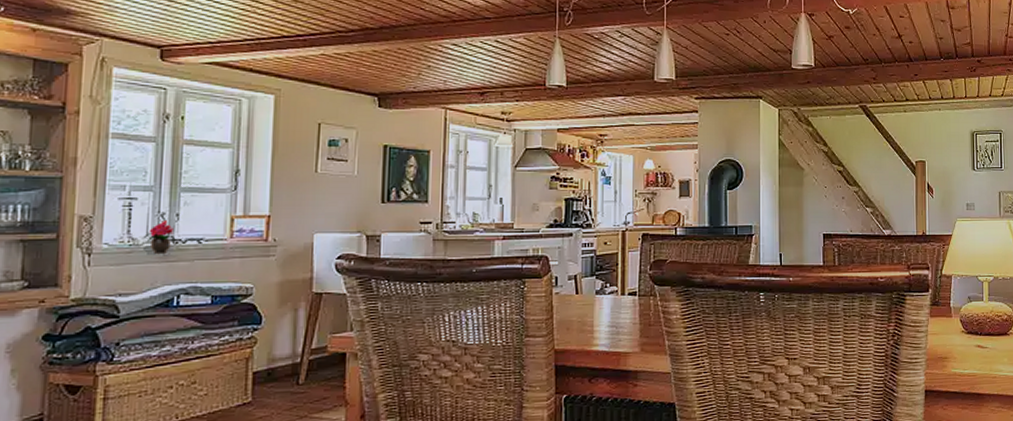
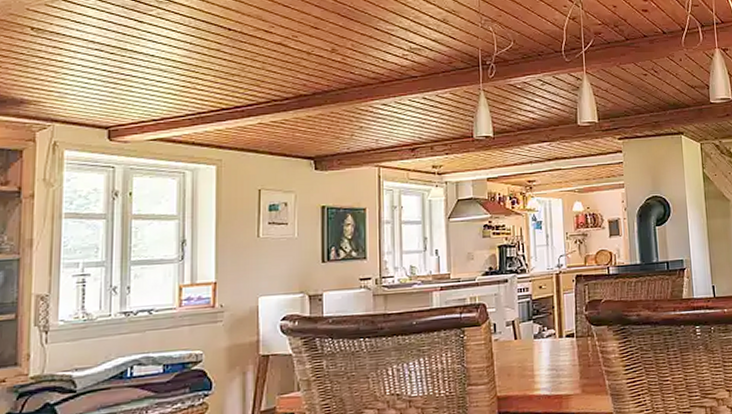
potted flower: present [142,221,176,255] -> none [96,294,128,328]

